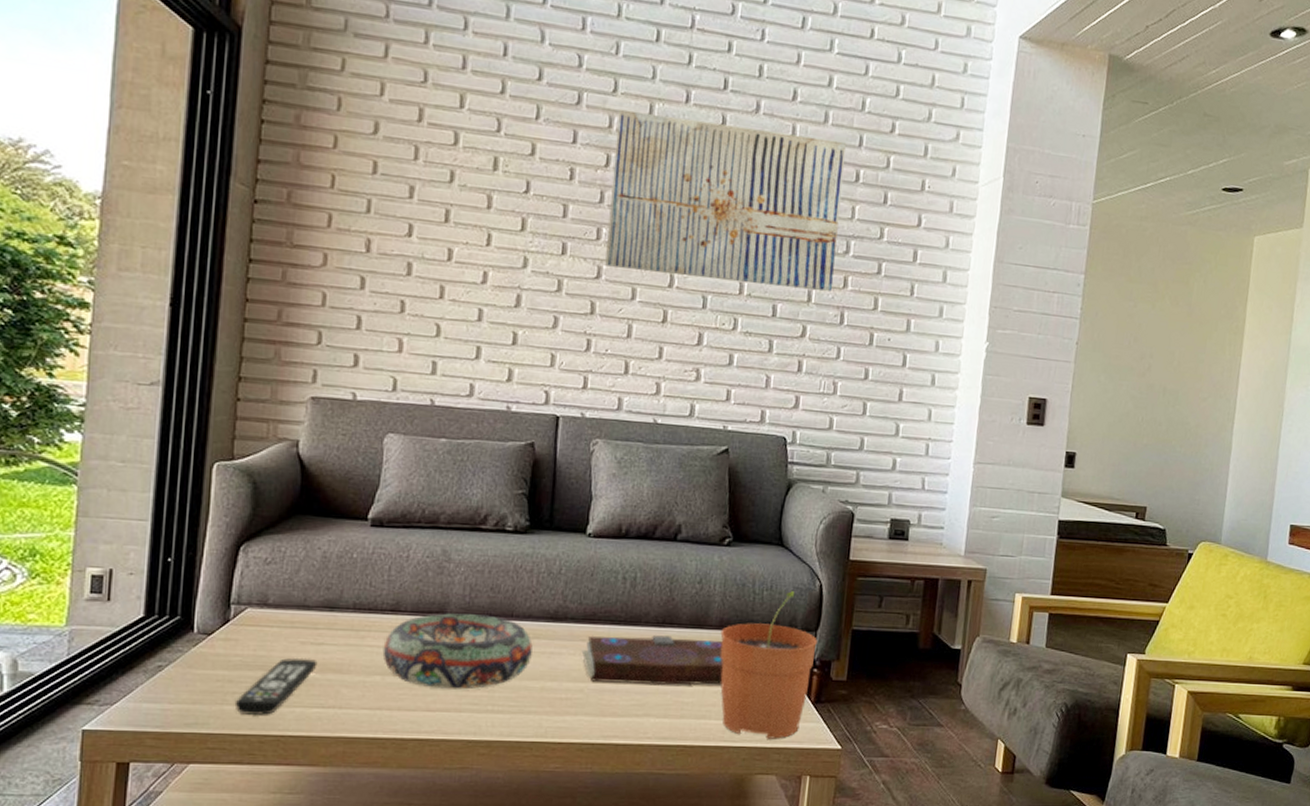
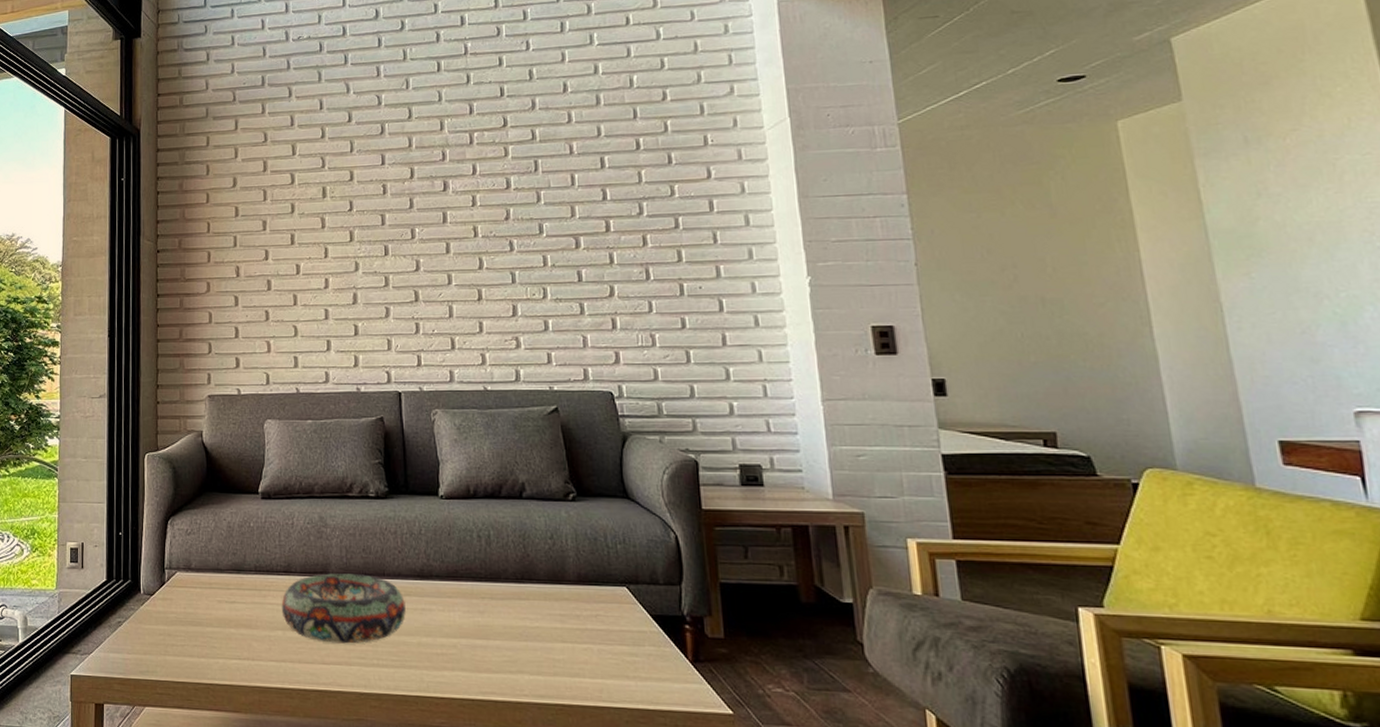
remote control: present [234,657,318,716] -> none [174,614,232,666]
book: present [581,635,724,685] -> none [449,591,591,642]
wall art: present [605,109,846,293] -> none [415,117,633,259]
plant pot: present [720,591,817,739] -> none [580,544,684,701]

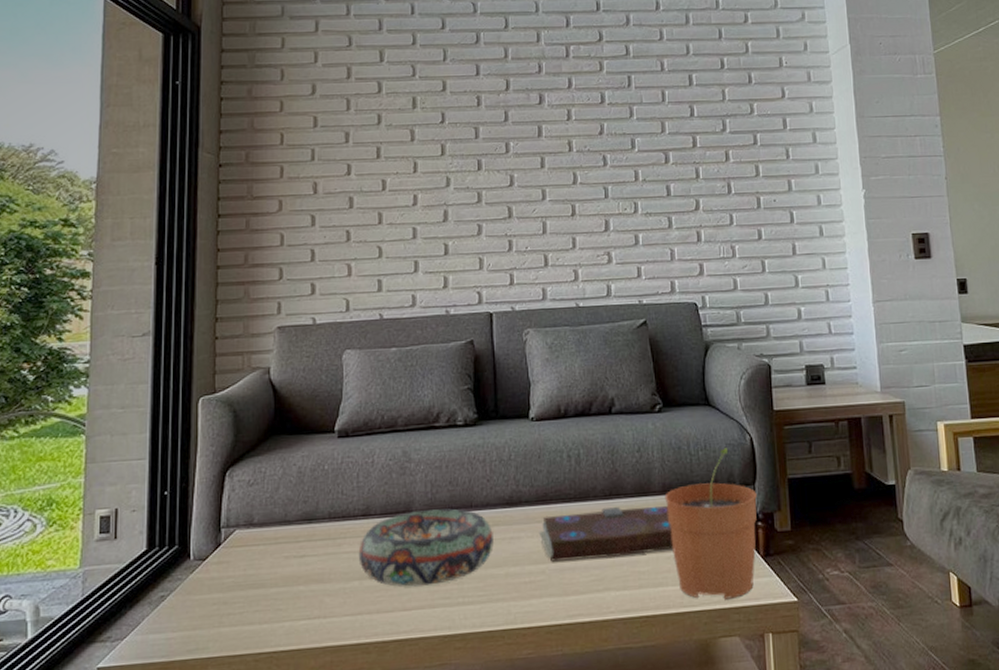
book: none [449,591,591,642] -> present [538,506,674,562]
plant pot: none [580,544,684,701] -> present [664,448,757,599]

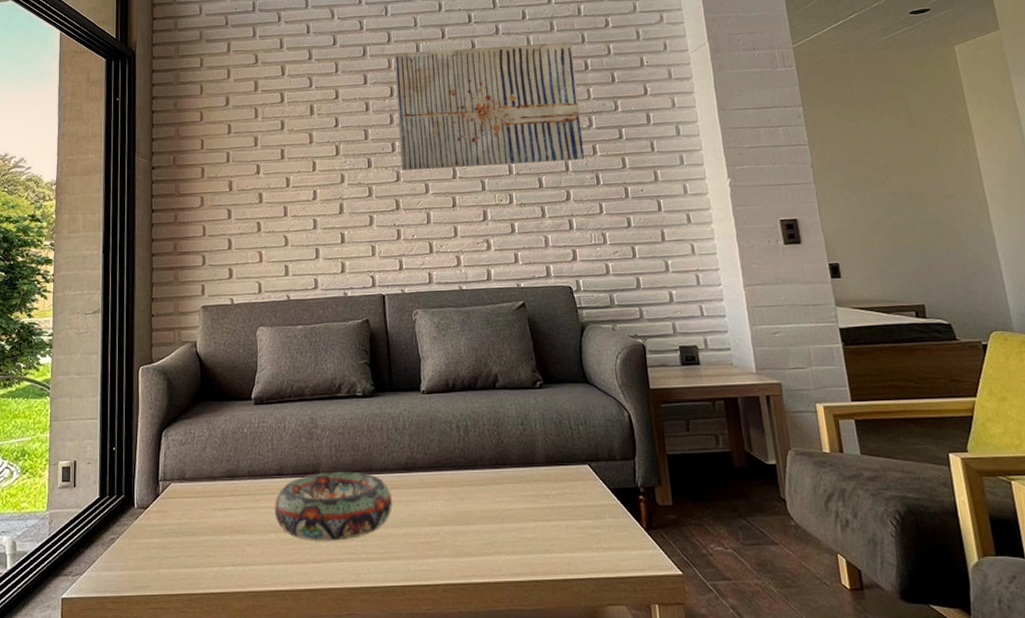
wall art: none [512,37,717,174] -> present [394,41,585,170]
book: present [538,506,674,562] -> none [432,476,559,525]
plant pot: present [664,448,757,599] -> none [548,423,639,569]

